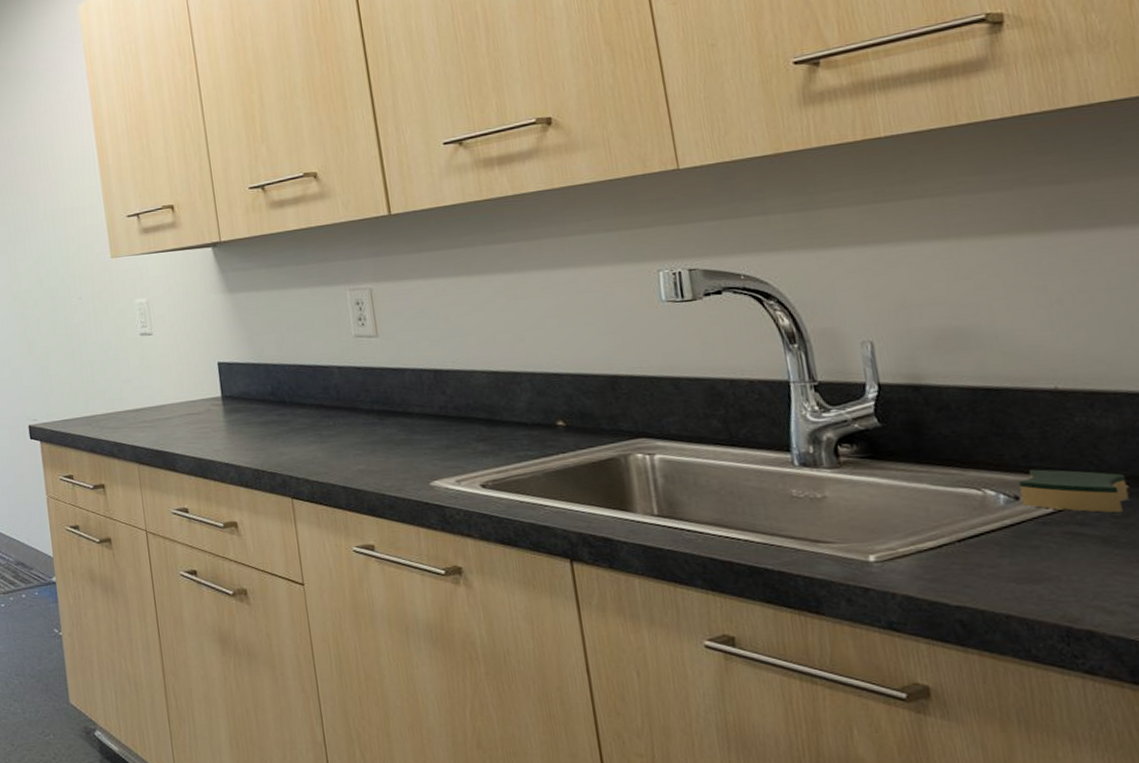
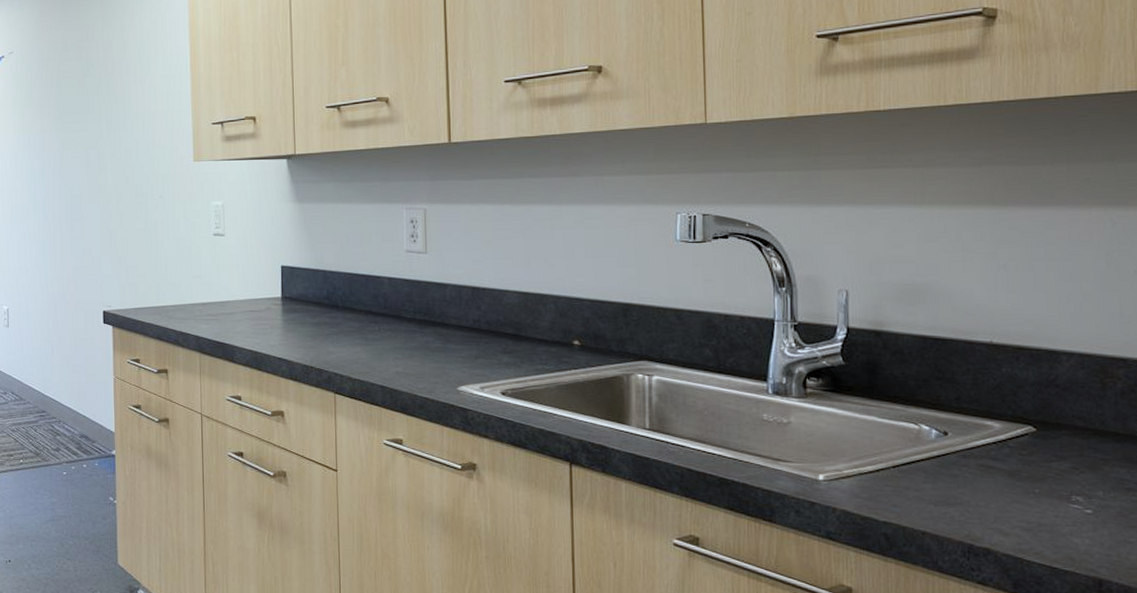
sponge: present [1019,469,1130,513] -> none [949,410,1036,452]

